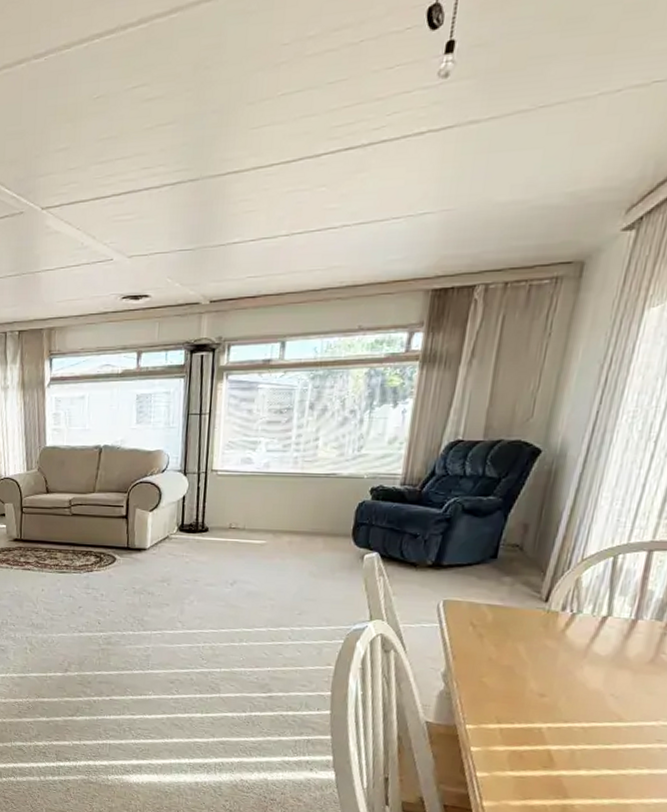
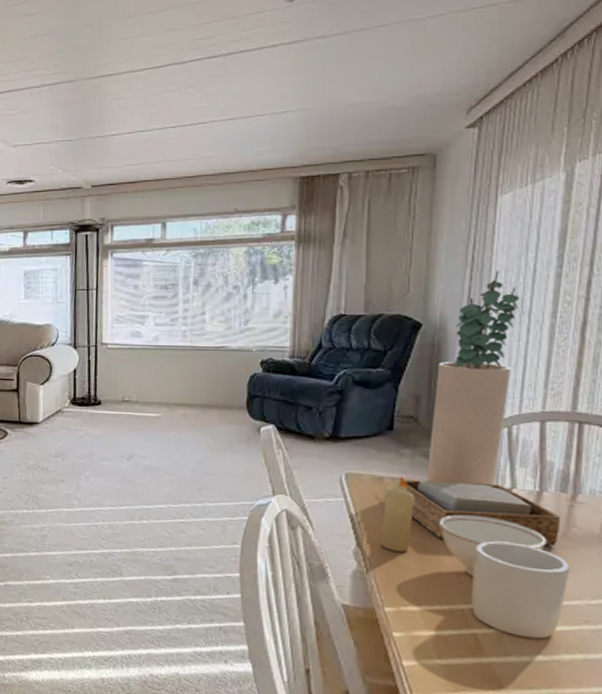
candle: none [470,603,510,675] -> present [381,476,416,552]
napkin holder: none [496,607,652,672] -> present [399,480,561,547]
vase: none [523,392,650,614] -> present [426,270,520,486]
bowl: none [529,640,634,699] -> present [439,514,547,577]
mug: none [549,665,653,756] -> present [471,541,570,639]

